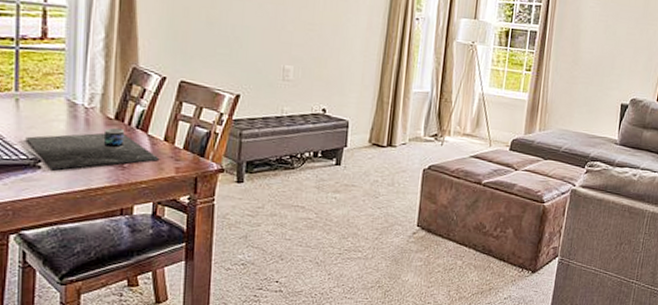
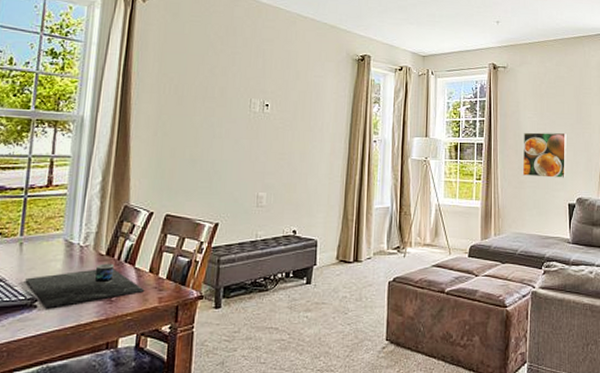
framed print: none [576,23,630,77] -> present [522,132,567,178]

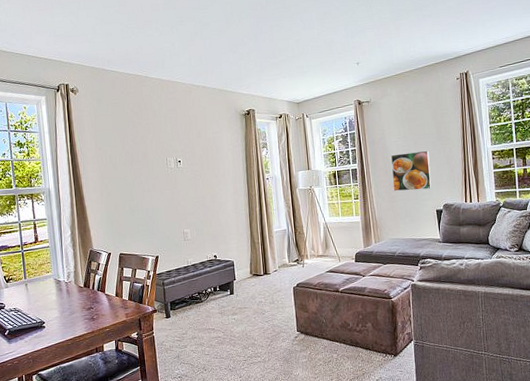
place setting: present [25,263,145,309] -> none [34,292,115,328]

